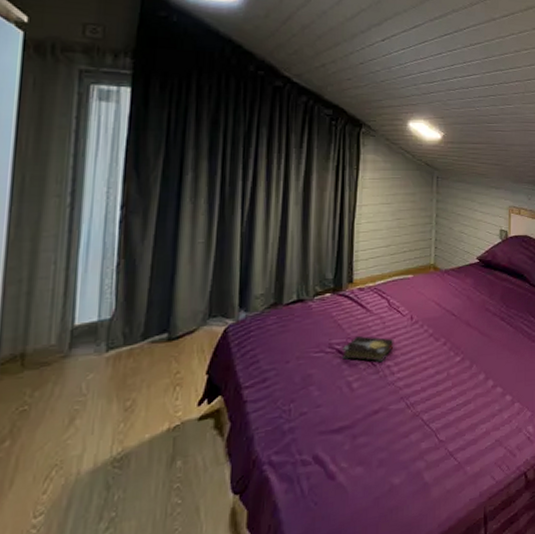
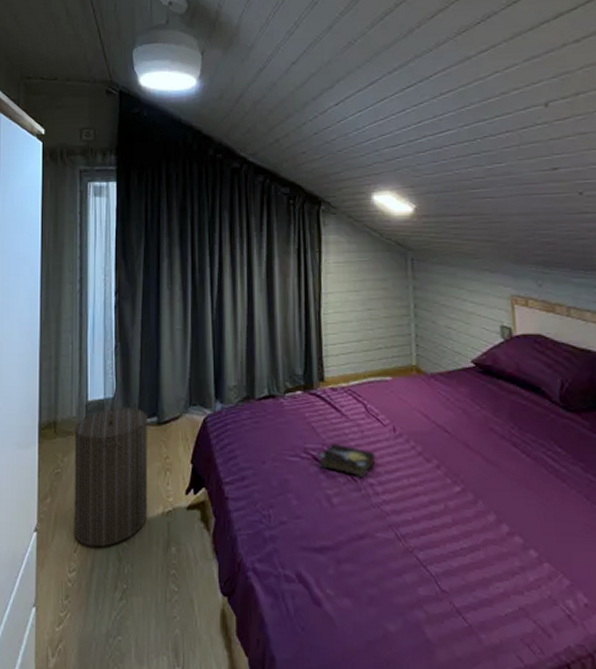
laundry hamper: none [43,326,156,484] -> present [74,404,148,548]

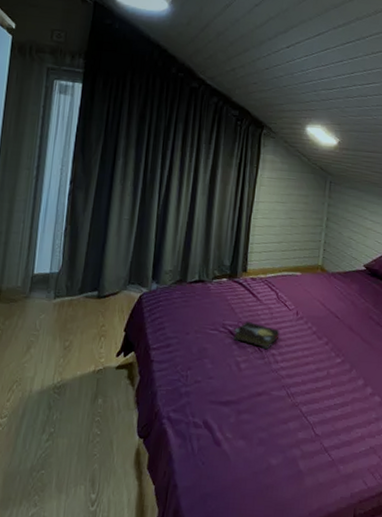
laundry hamper: present [74,404,148,548] -> none [8,278,89,398]

